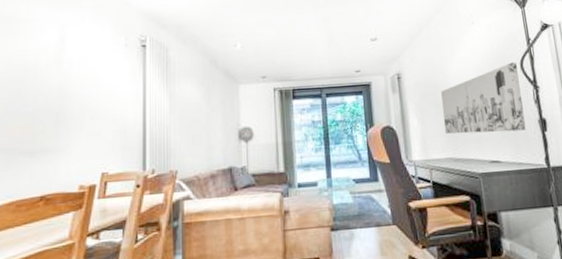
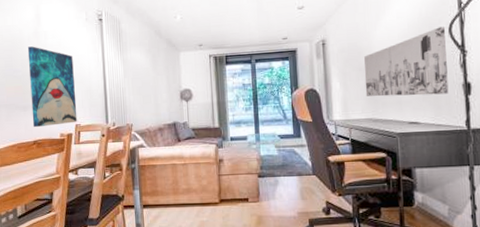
wall art: none [41,75,105,179] -> present [27,46,78,128]

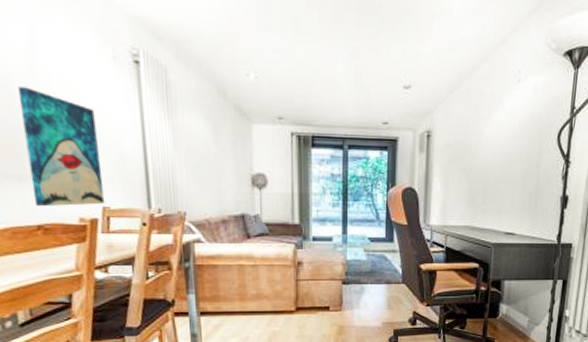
wall art: present [364,27,449,97] -> none [466,132,555,206]

